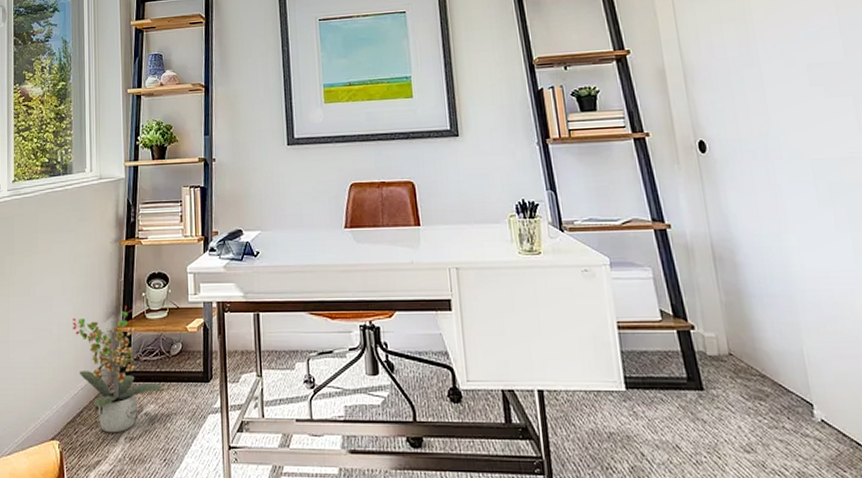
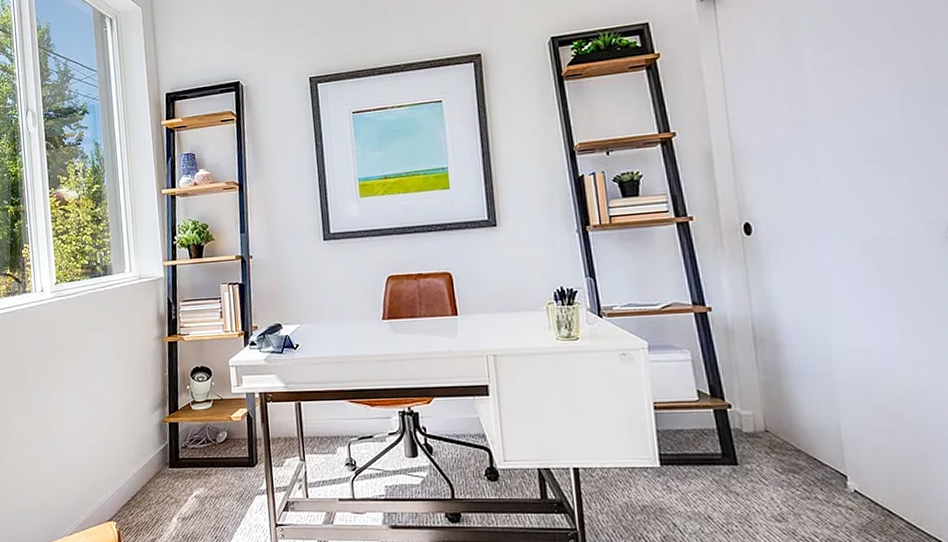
potted plant: present [73,306,163,433] -> none [122,398,211,514]

